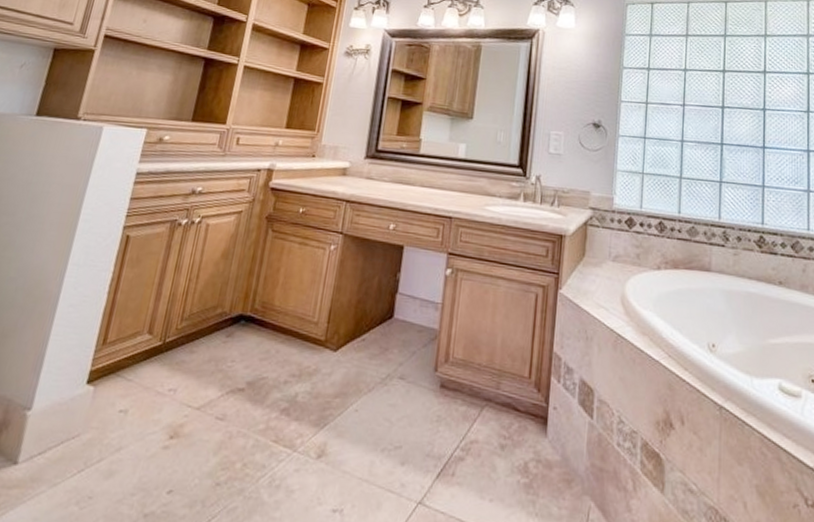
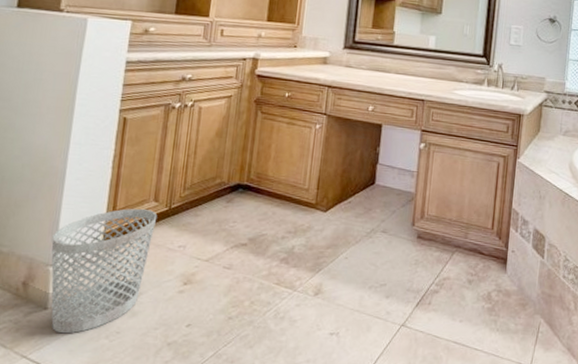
wastebasket: none [18,342,150,497] -> present [51,208,158,334]

